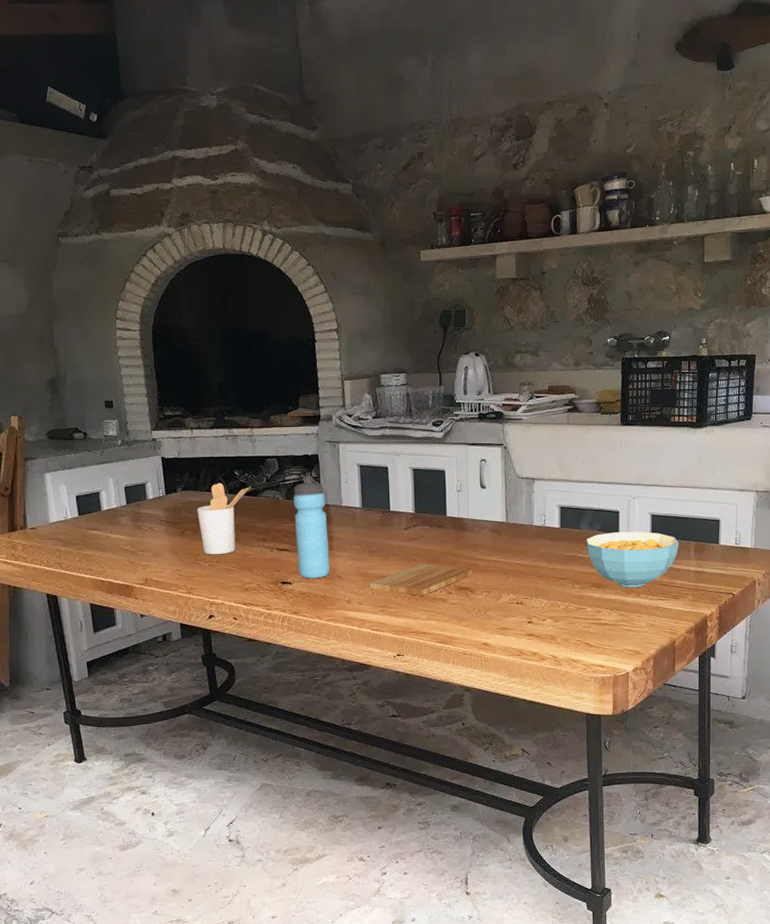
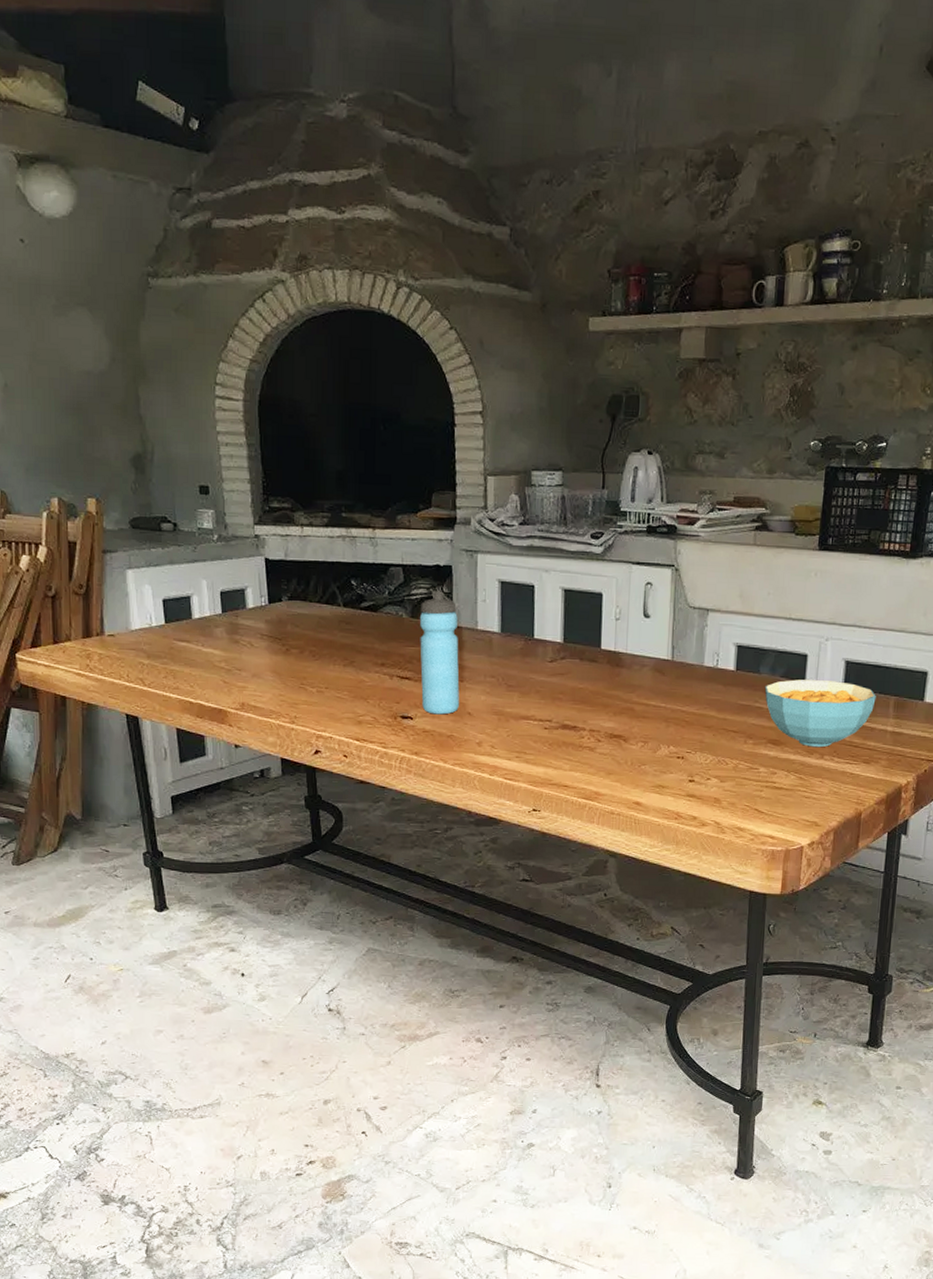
utensil holder: present [197,482,251,555] -> none [305,593,370,680]
cutting board: present [369,564,473,596] -> none [504,704,628,742]

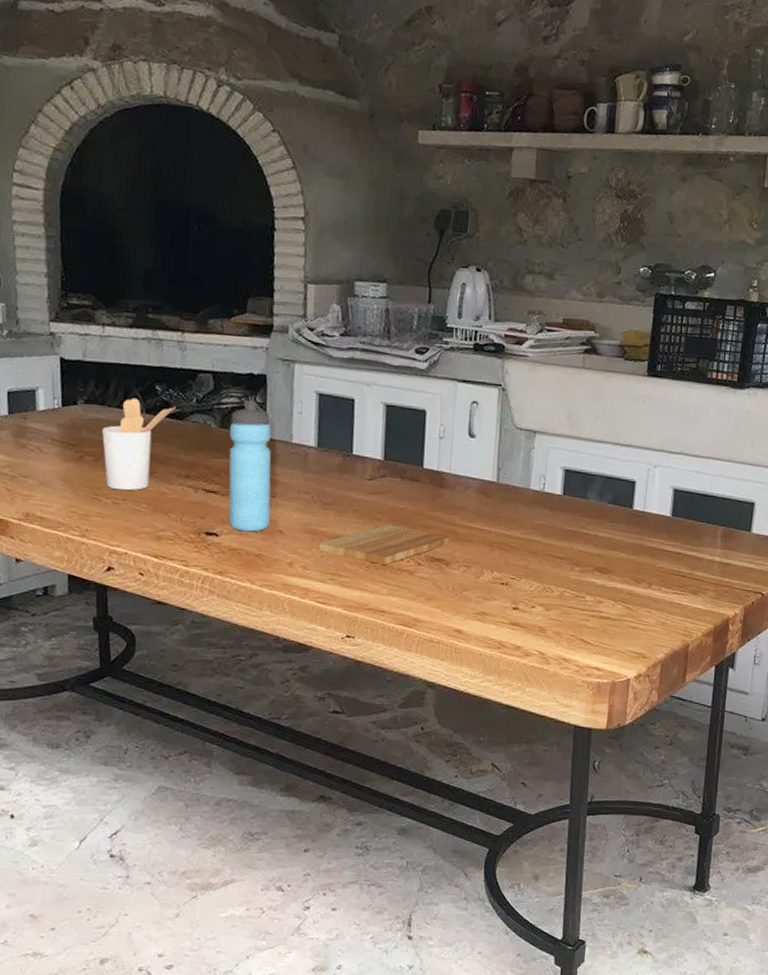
utensil holder: none [305,593,370,680] -> present [102,398,176,491]
cutting board: none [504,704,628,742] -> present [318,524,450,565]
cereal bowl: present [764,679,876,748] -> none [592,506,704,577]

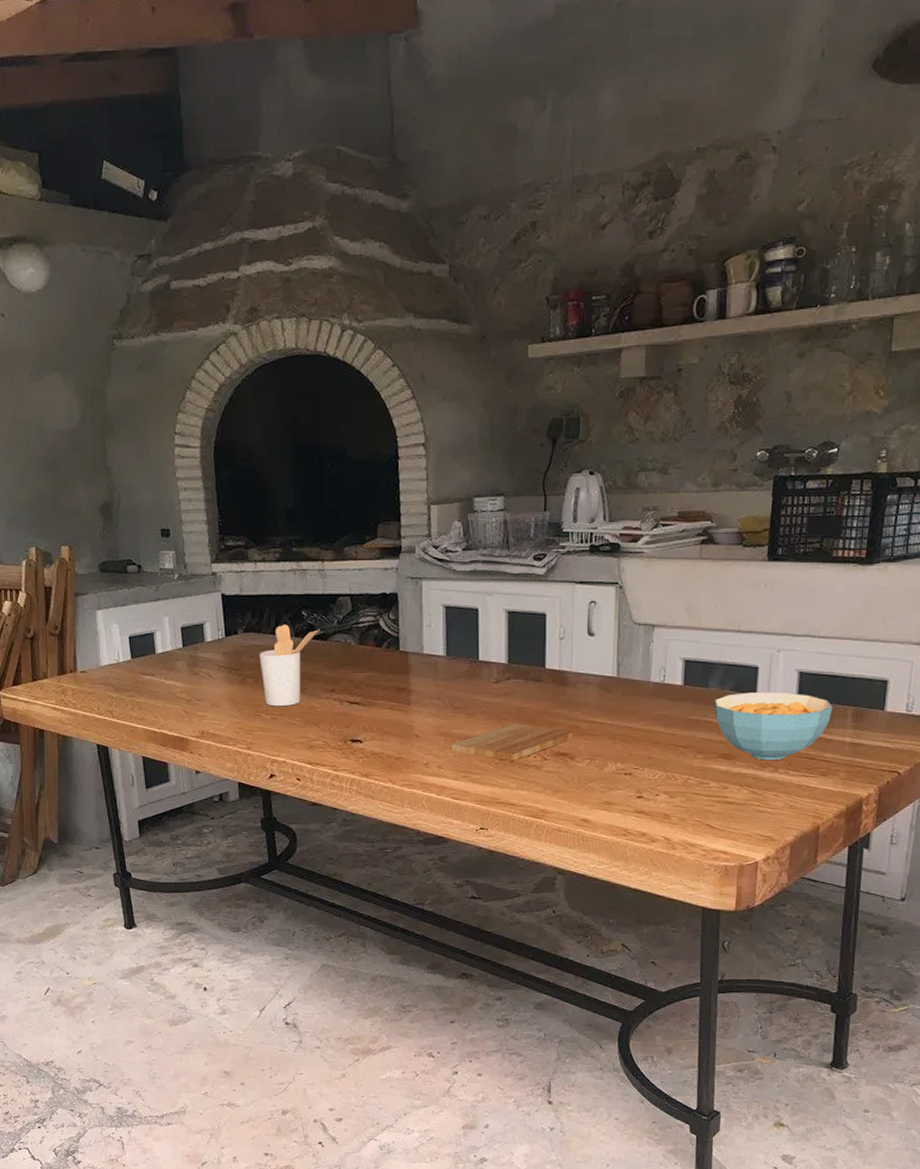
water bottle: present [228,400,271,532] -> none [368,618,407,737]
cereal bowl: none [592,506,704,577] -> present [714,692,833,761]

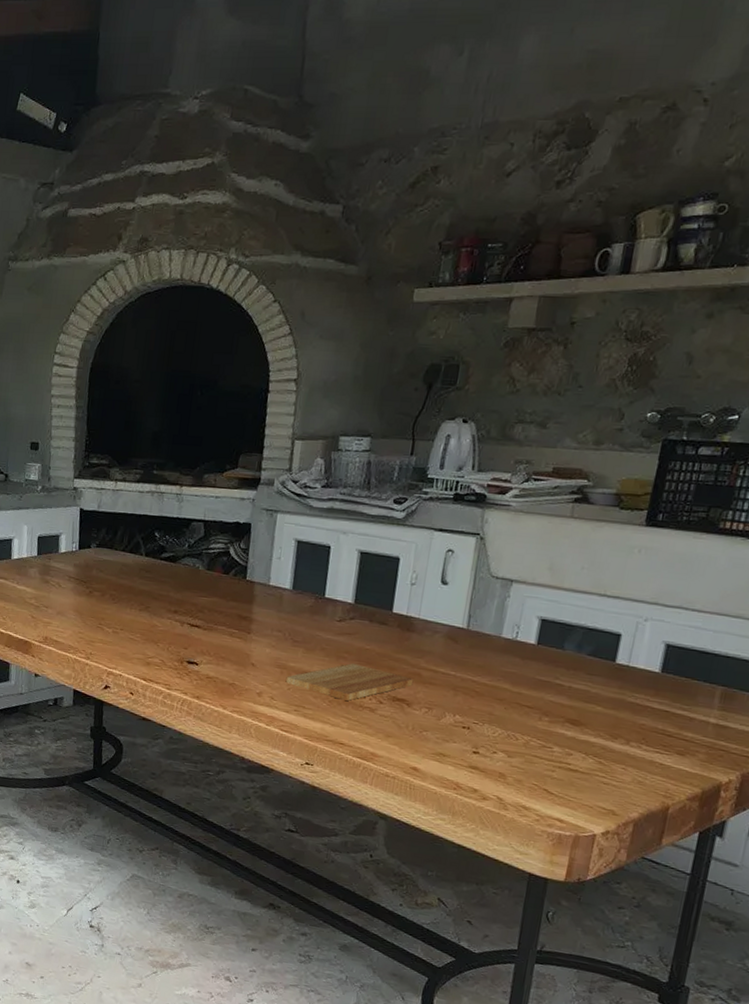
utensil holder: present [260,624,320,707] -> none [108,543,170,622]
cereal bowl: present [714,692,833,761] -> none [567,659,700,733]

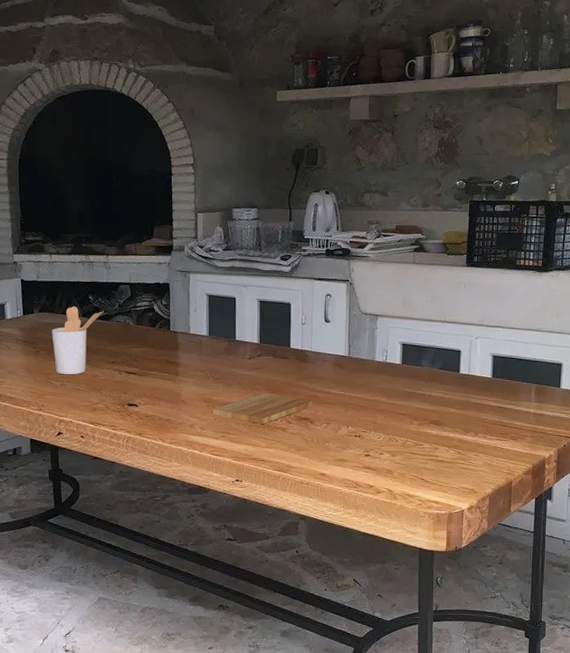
utensil holder: none [108,543,170,622] -> present [52,306,104,375]

